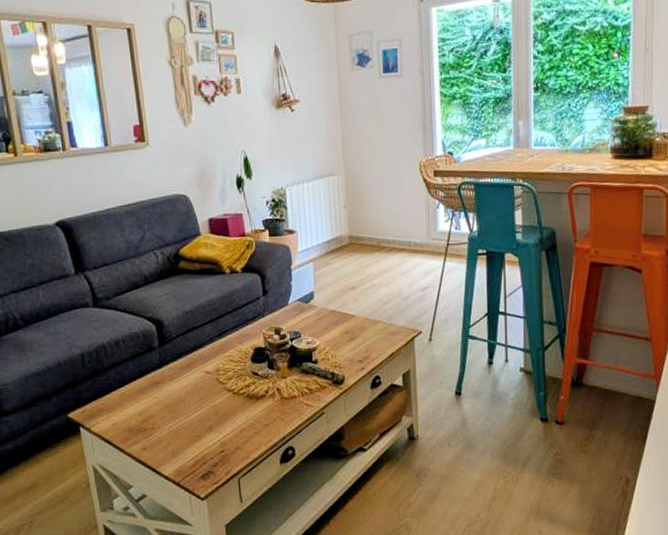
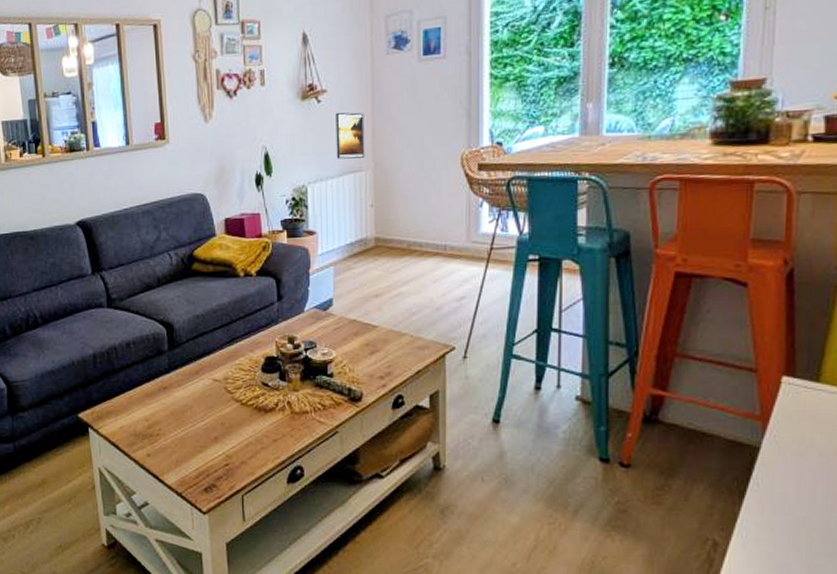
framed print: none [308,121,337,164] -> present [336,112,365,159]

